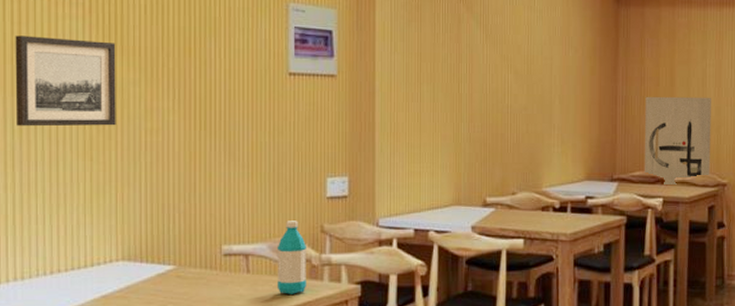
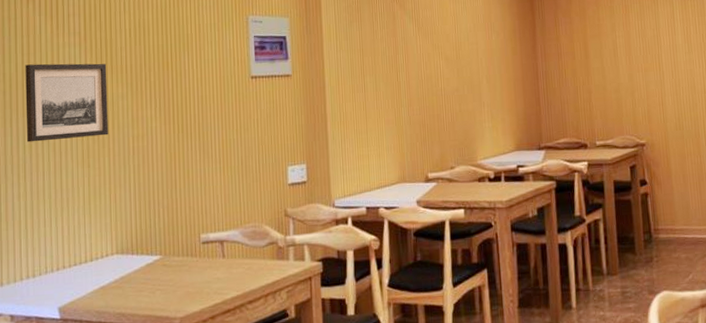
water bottle: present [276,221,306,294] -> none [247,207,274,275]
wall art: present [644,96,711,184] -> none [563,65,630,149]

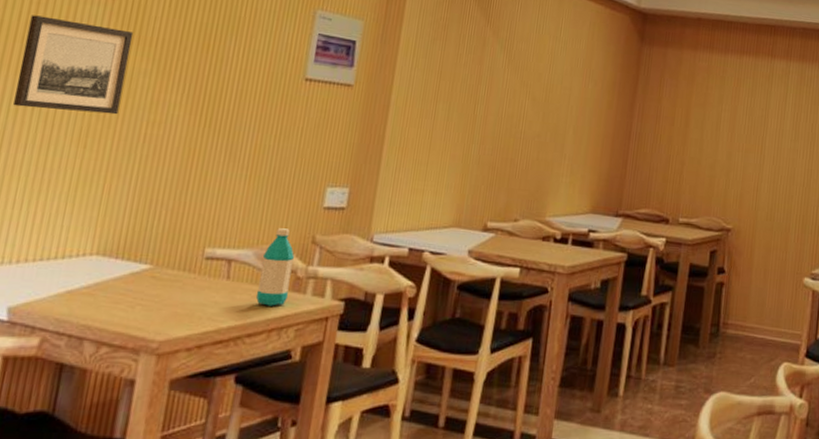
water bottle: none [247,207,274,275] -> present [255,228,294,306]

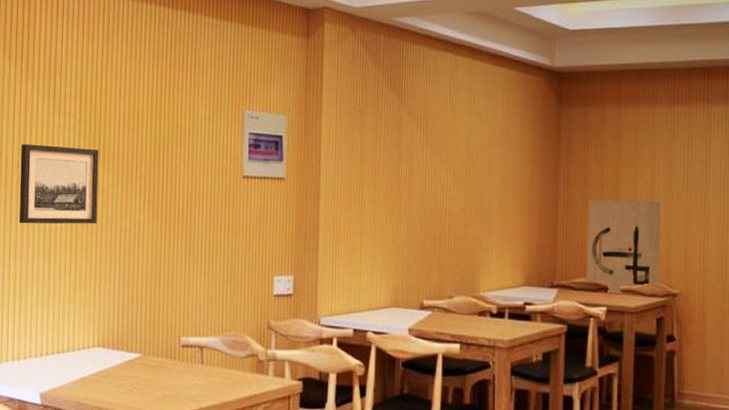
water bottle: present [255,228,294,306] -> none [227,316,254,387]
wall art: none [649,135,724,226] -> present [586,199,661,293]

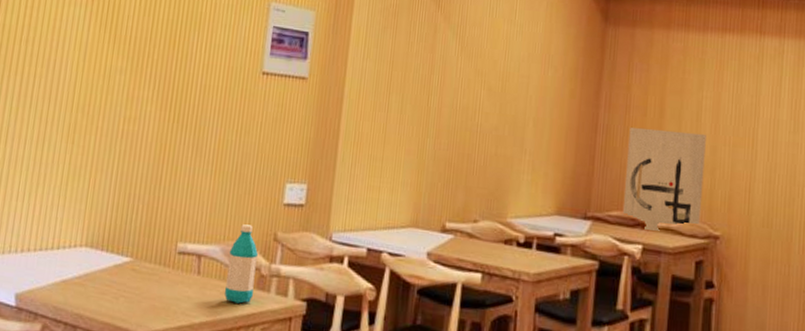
wall art: present [19,144,99,224] -> none [15,18,111,112]
water bottle: none [227,316,254,387] -> present [224,224,258,304]

